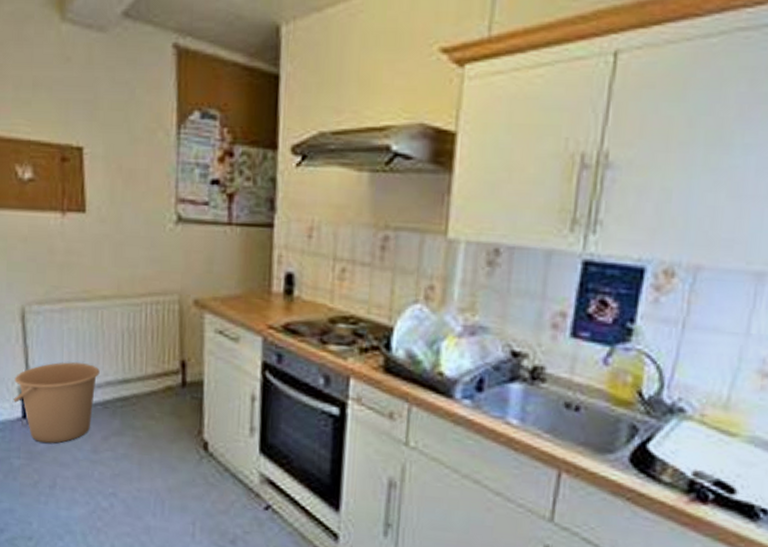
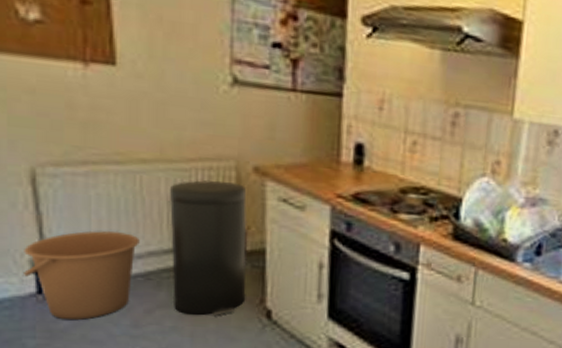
pedal bin: none [123,313,188,445] -> present [169,179,247,316]

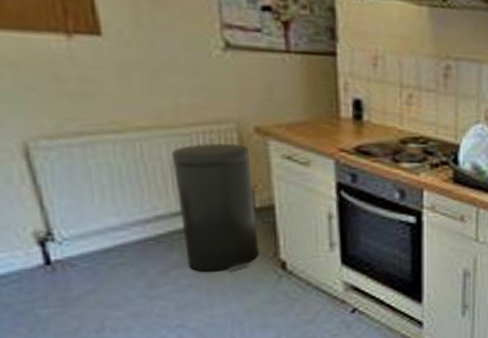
bucket: present [24,231,140,321] -> none [25,199,146,288]

